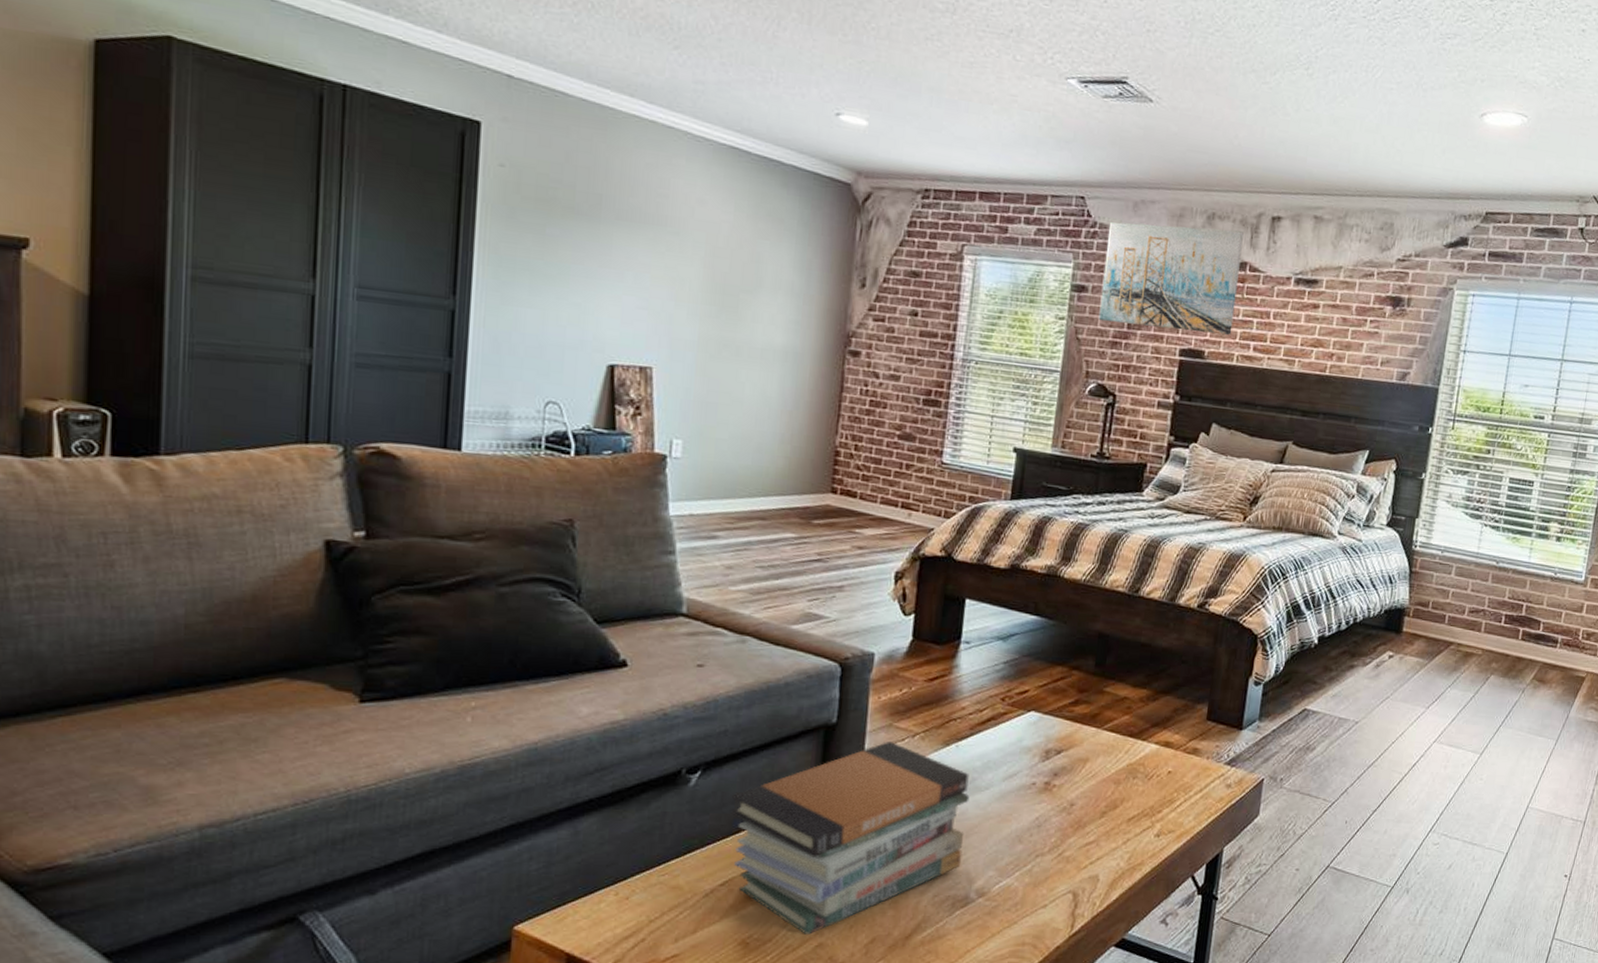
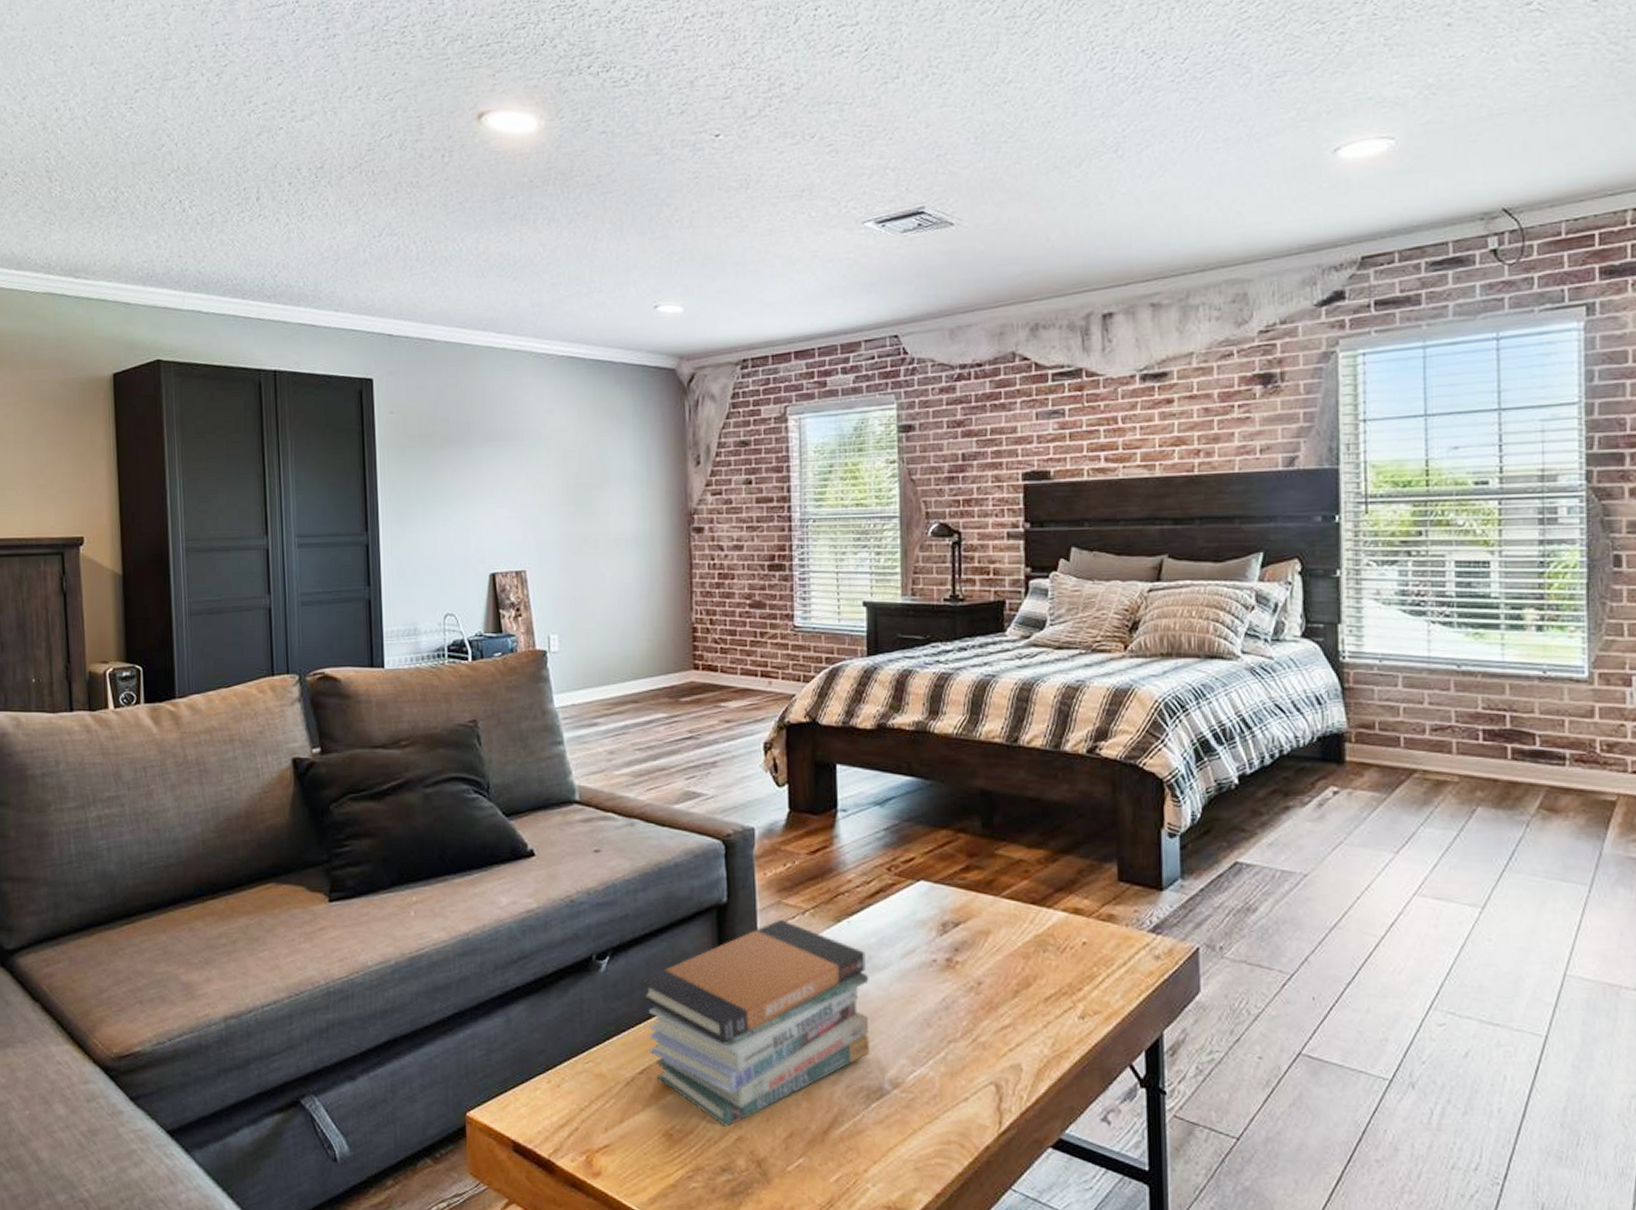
wall art: present [1098,222,1244,335] -> none [927,337,1077,458]

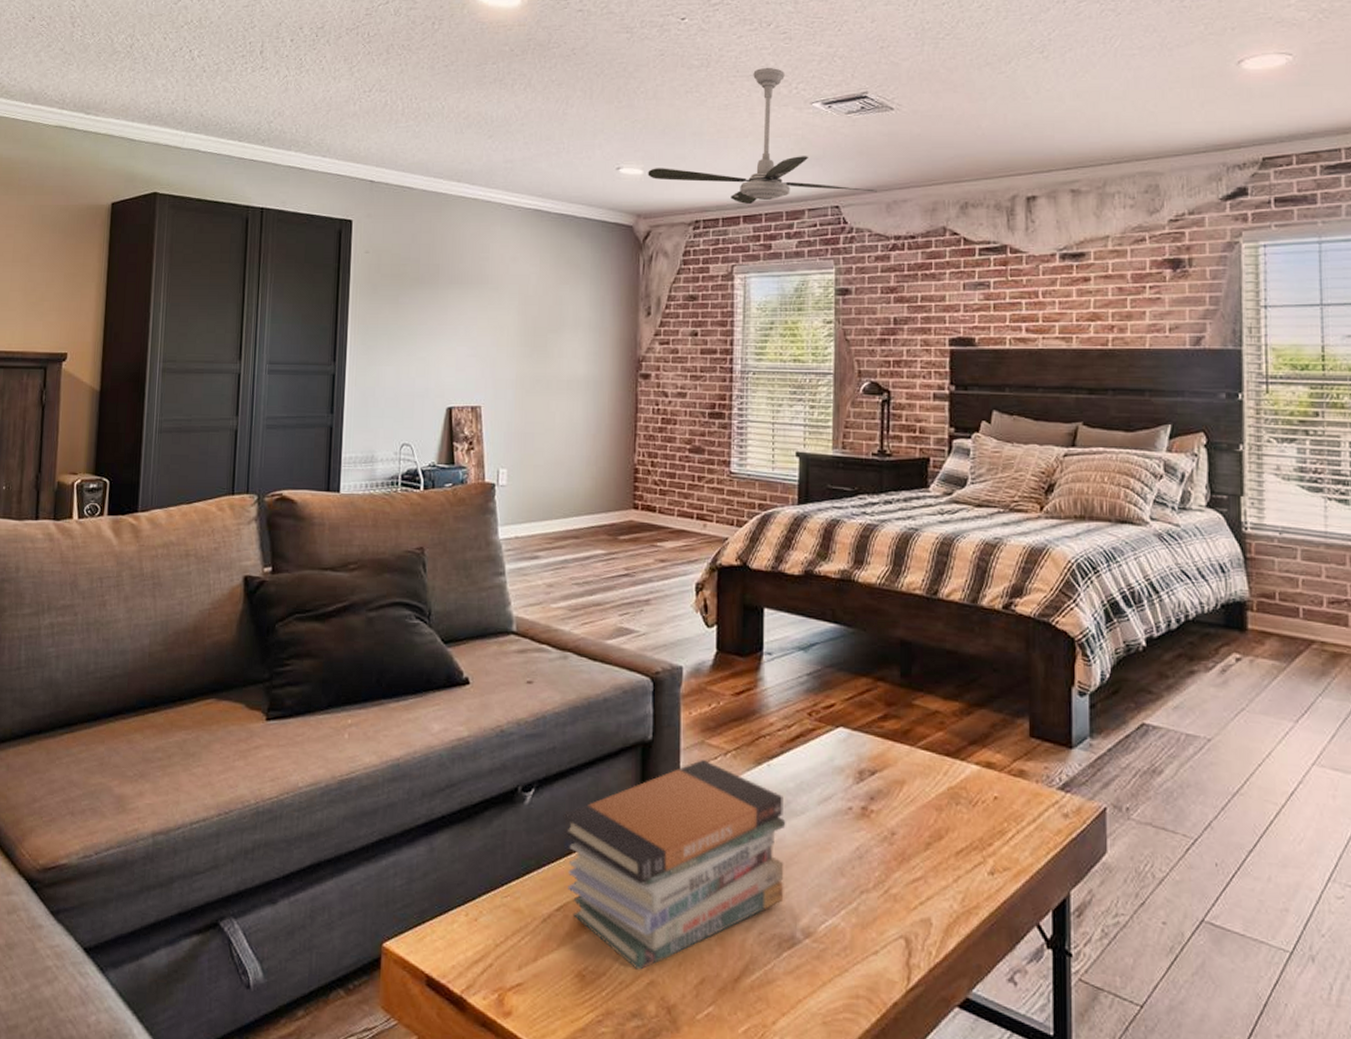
ceiling fan: none [688,185,939,338] -> present [648,68,877,204]

